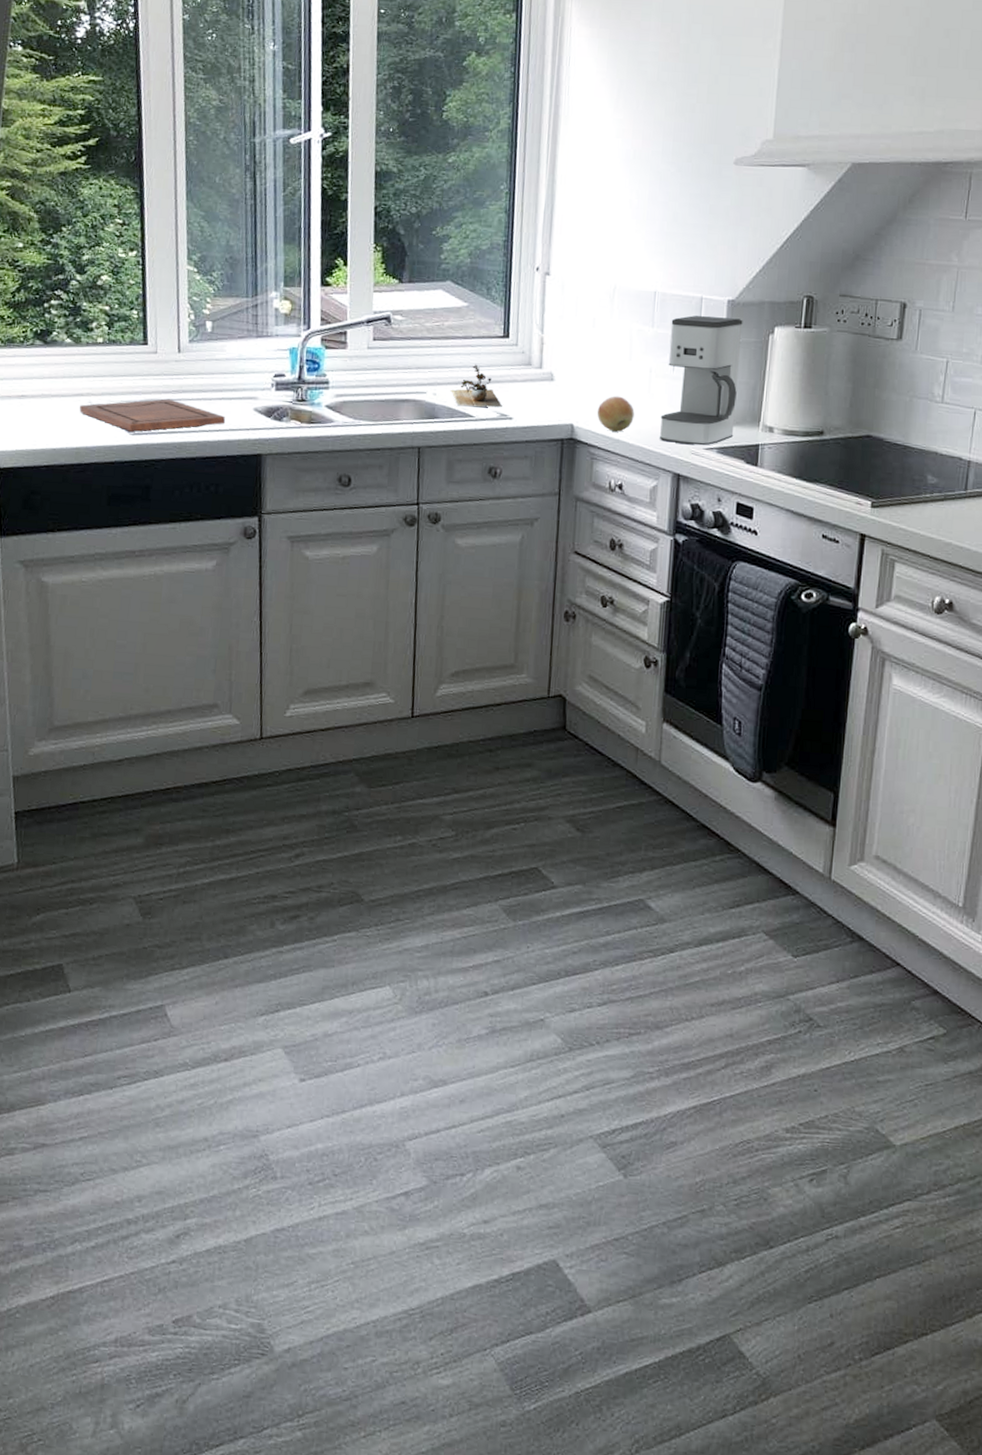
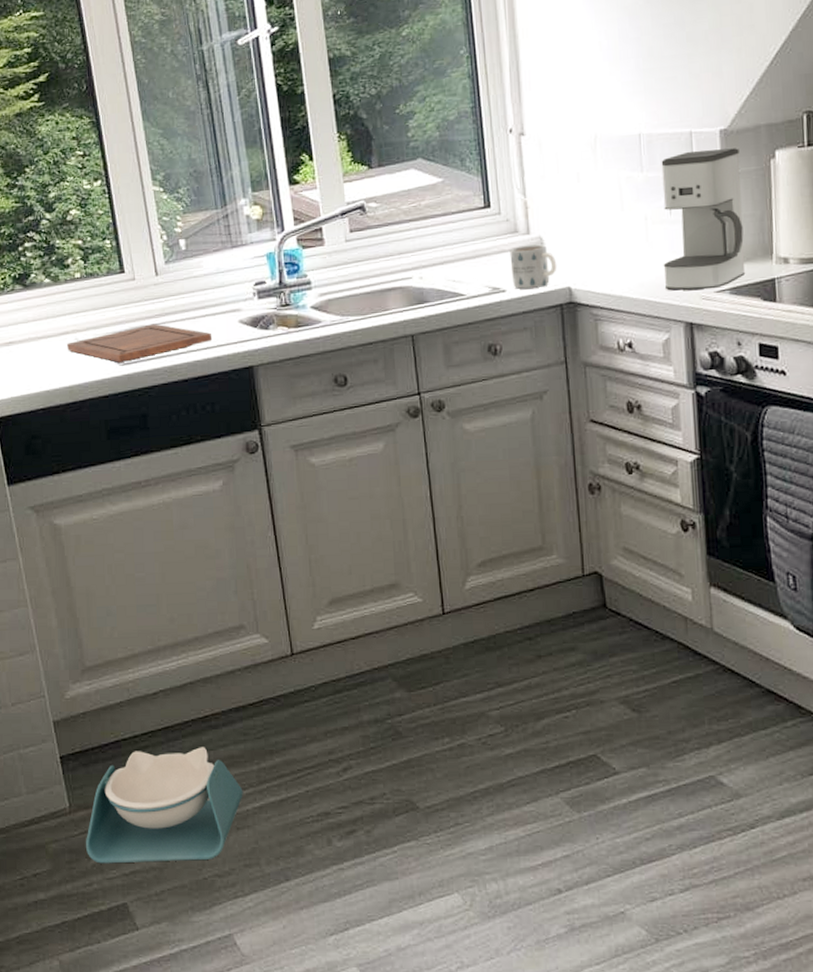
pet bowl: none [28,815,195,930] -> present [85,747,243,864]
succulent plant: present [449,364,502,408] -> none [436,240,493,285]
mug: none [520,378,564,420] -> present [510,244,557,289]
fruit: present [597,396,635,432] -> none [594,250,635,289]

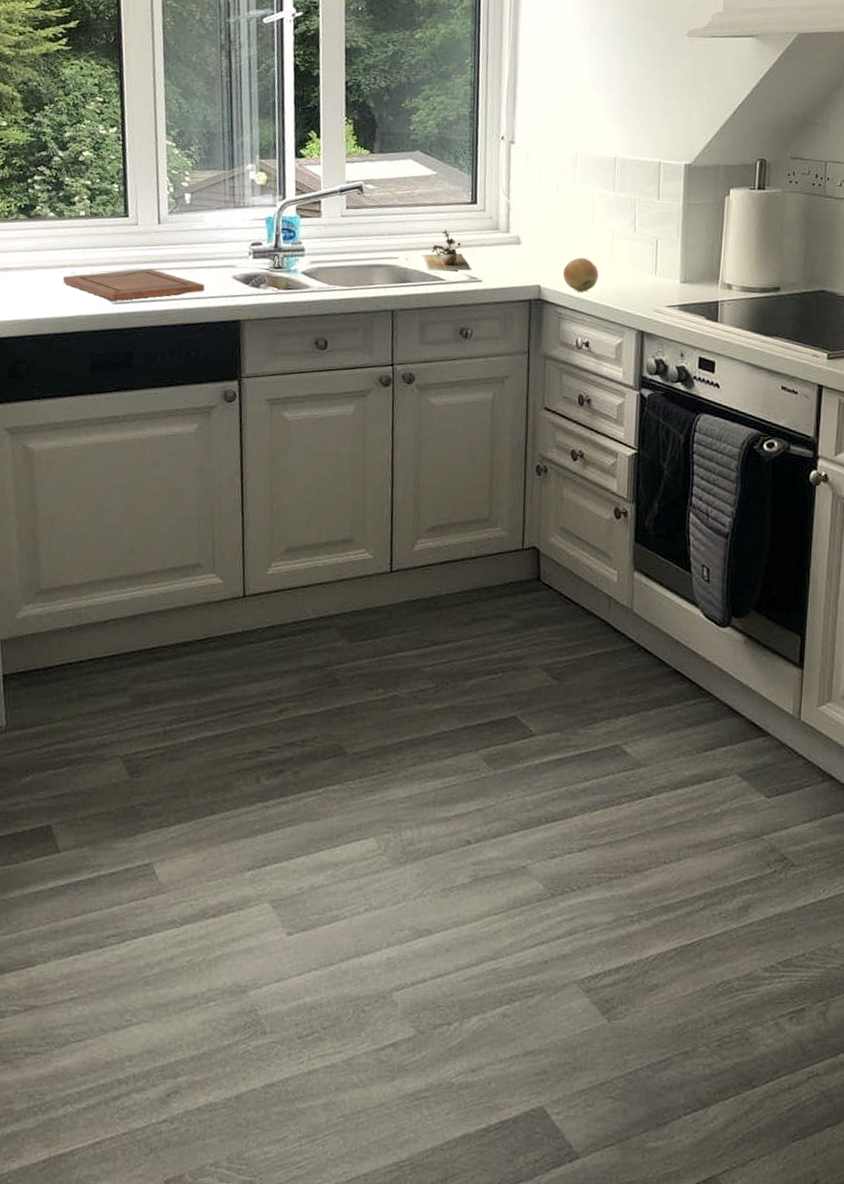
pet bowl: present [85,747,243,864] -> none [16,676,181,789]
succulent plant: none [436,240,493,285] -> present [421,230,472,271]
mug: present [510,244,557,289] -> none [489,242,531,282]
fruit: none [594,250,635,289] -> present [562,257,599,292]
coffee maker: present [661,148,746,291] -> none [622,180,700,304]

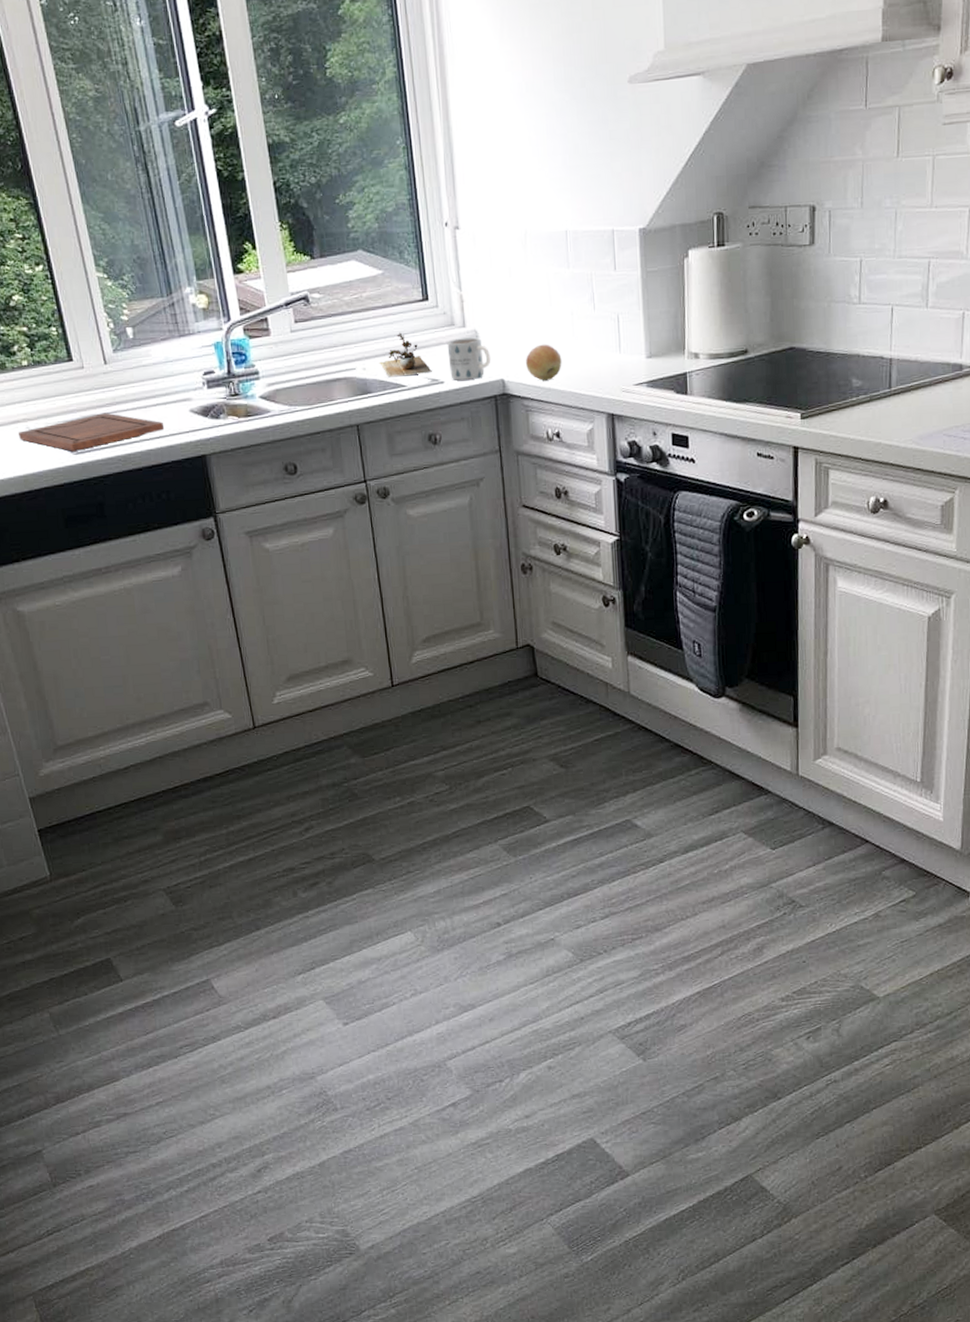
mug: none [489,242,531,282] -> present [447,337,492,381]

